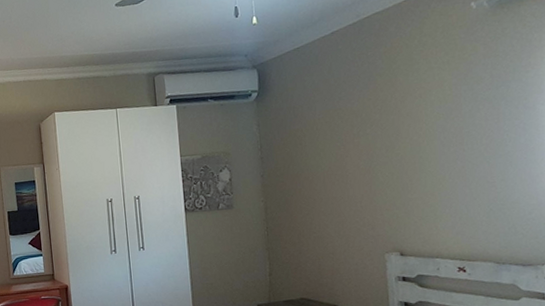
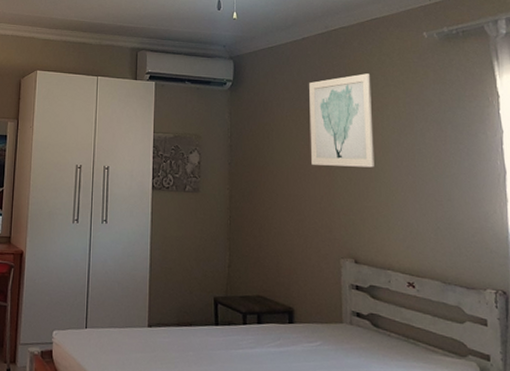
wall art: none [342,59,418,165] -> present [309,73,374,168]

